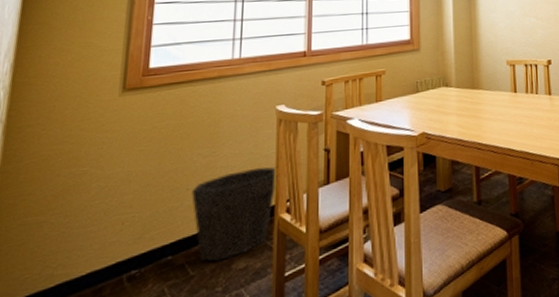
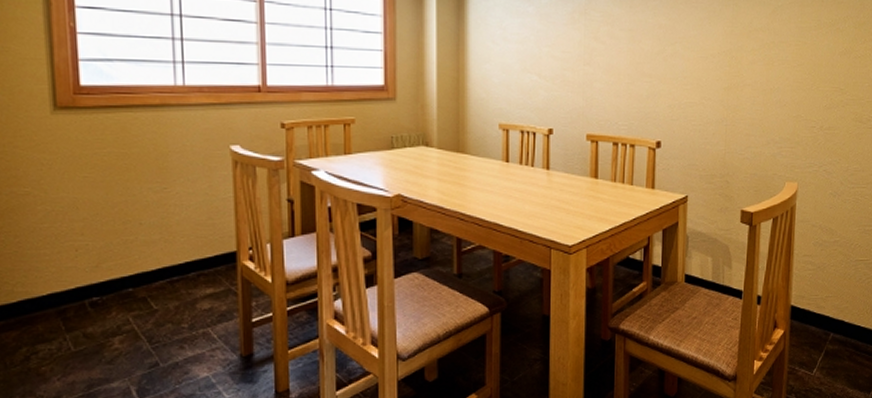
waste bin: present [191,166,278,262] -> none [146,210,238,299]

